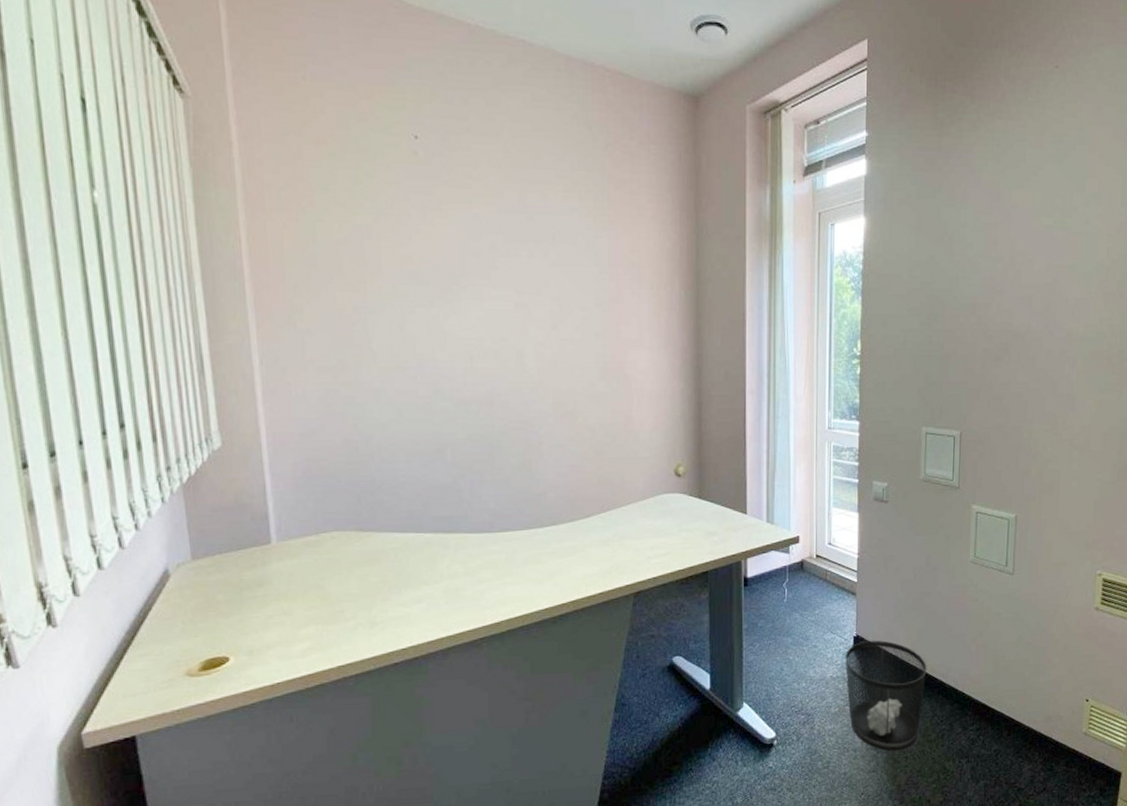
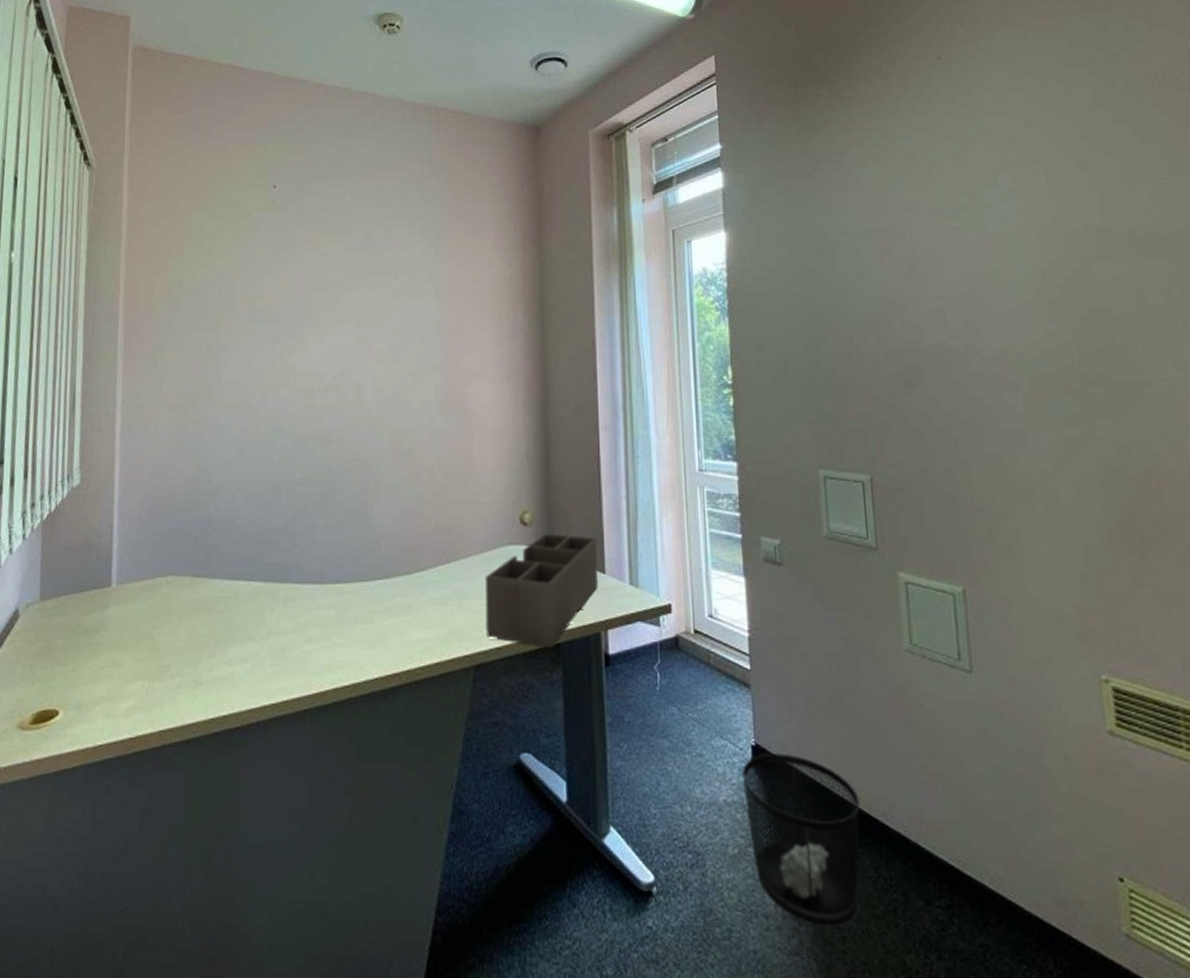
desk organizer: none [644,483,740,576] -> present [486,533,598,648]

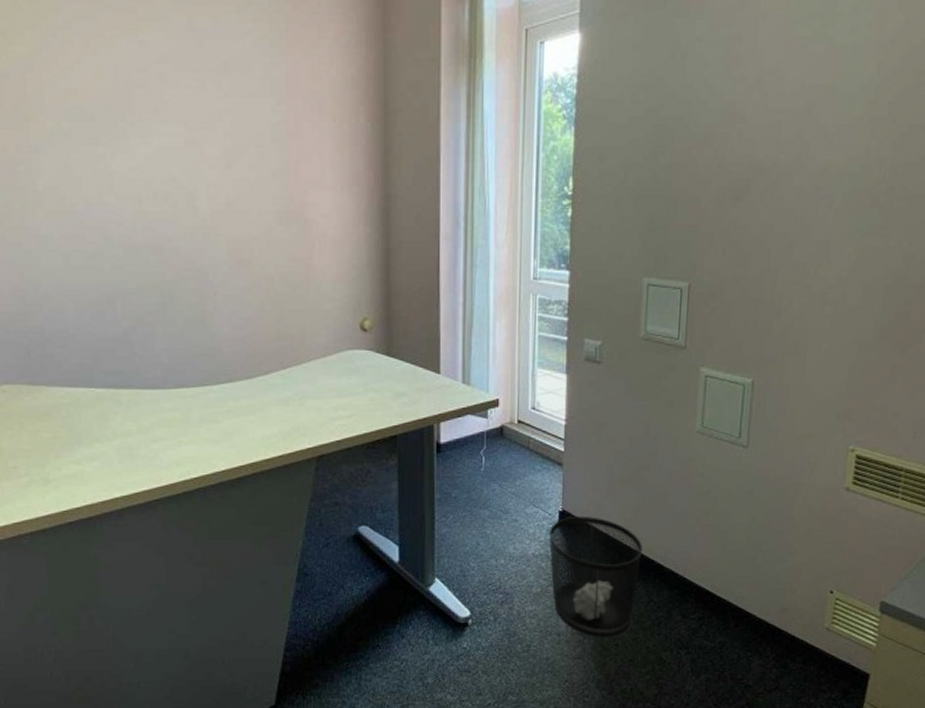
desk organizer: present [486,533,598,648] -> none [327,338,433,440]

